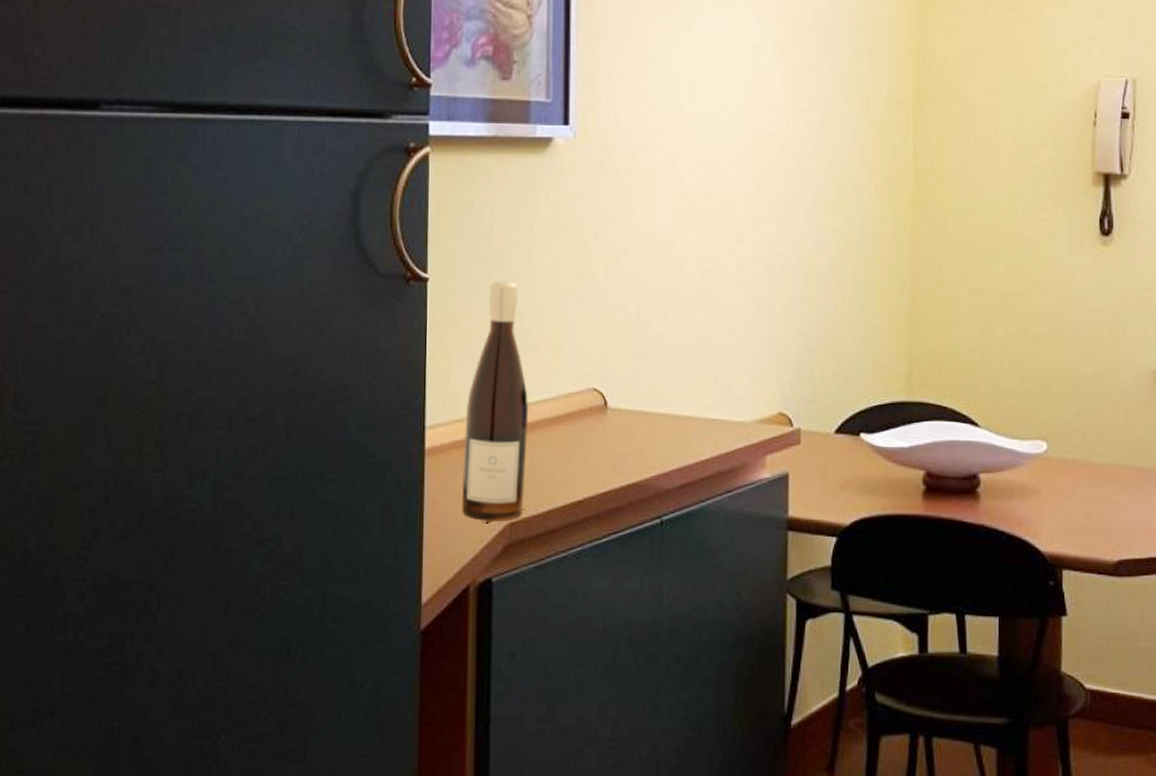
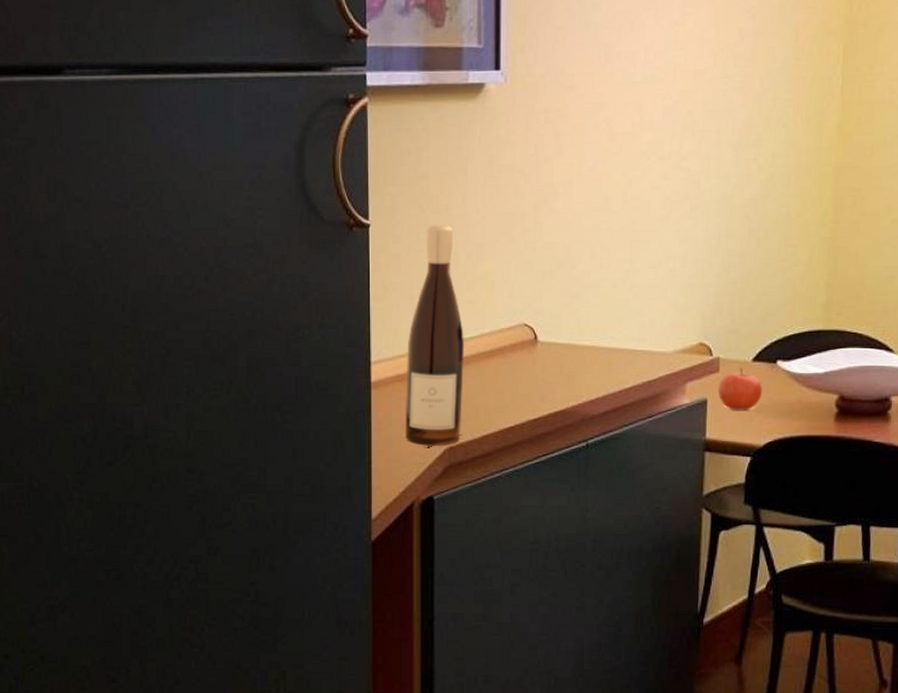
apple: none [799,439,847,486] -> present [718,367,763,410]

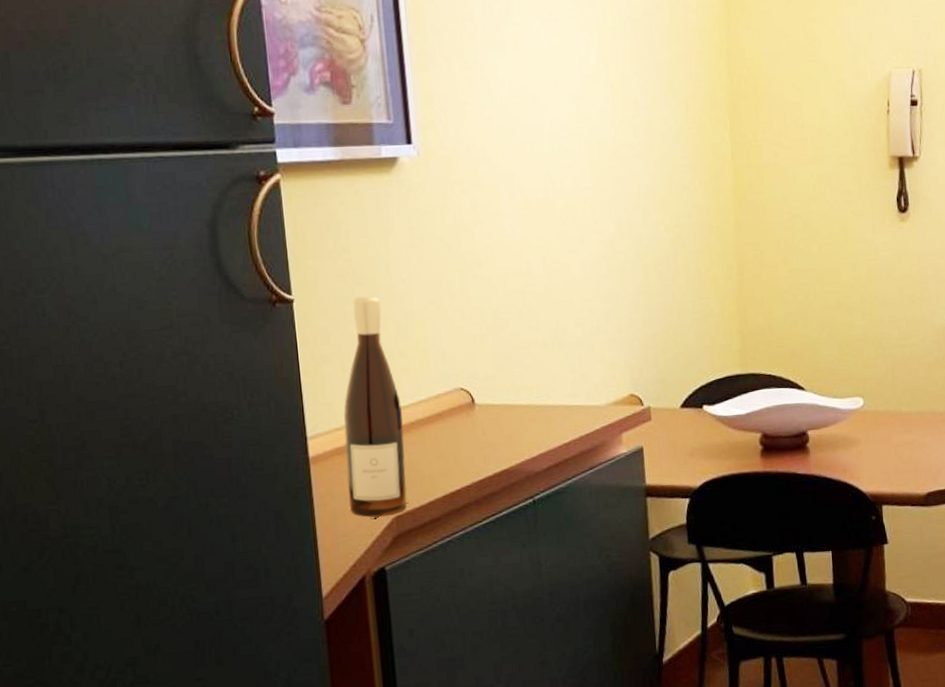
apple: present [718,367,763,410] -> none [651,414,694,455]

